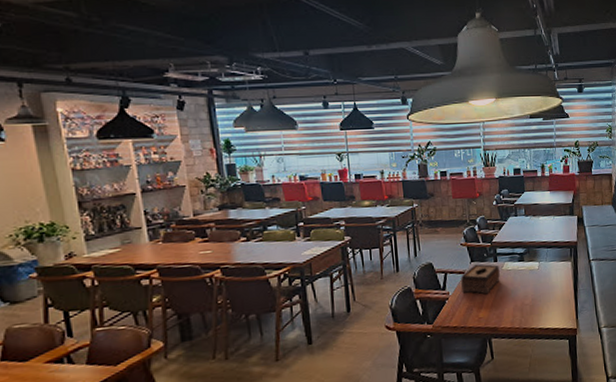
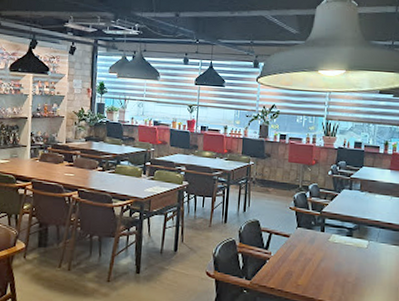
tissue box: present [461,264,500,295] -> none [284,230,325,263]

